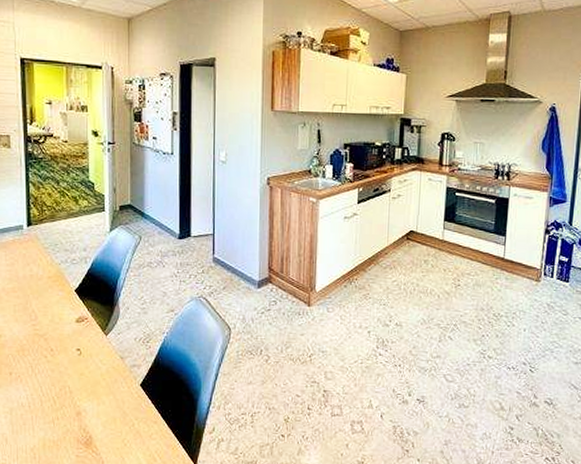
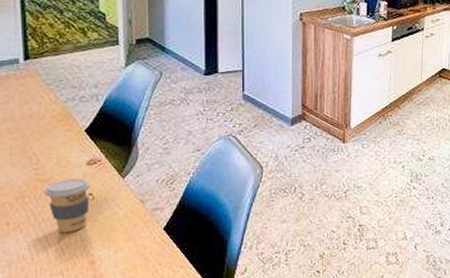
coffee cup: none [40,334,79,384] -> present [44,178,91,233]

